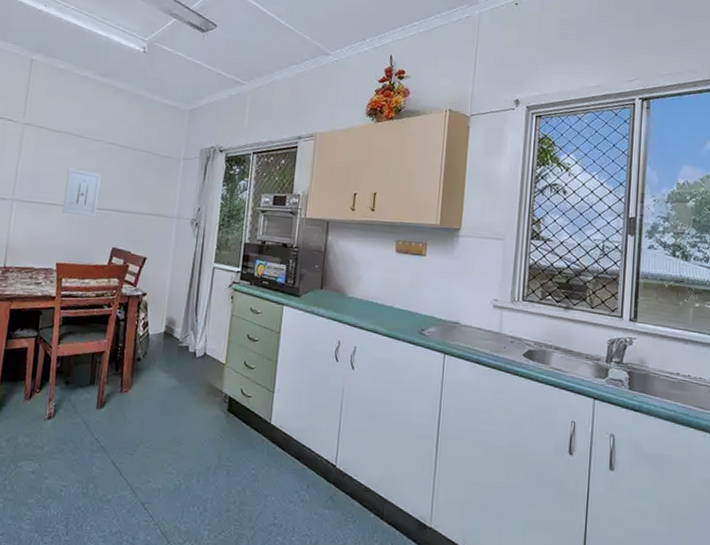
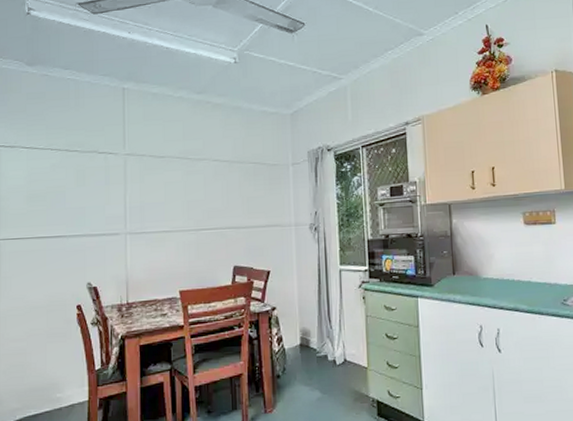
wall art: present [62,168,102,217] -> none [177,191,213,239]

